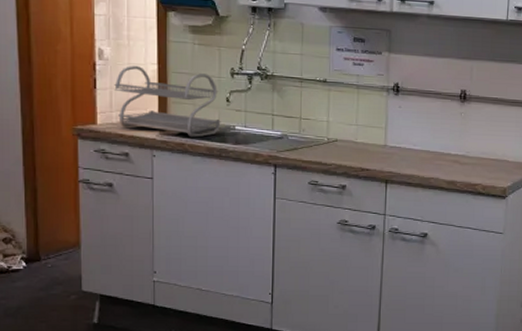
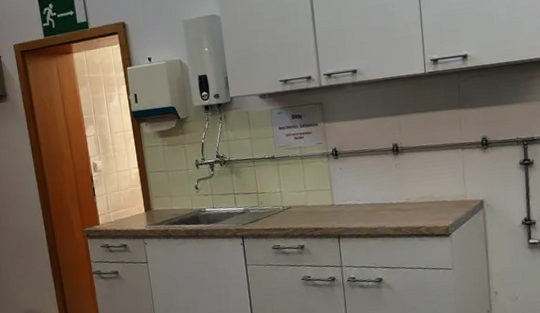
dish rack: present [114,66,221,138] -> none [108,168,194,224]

